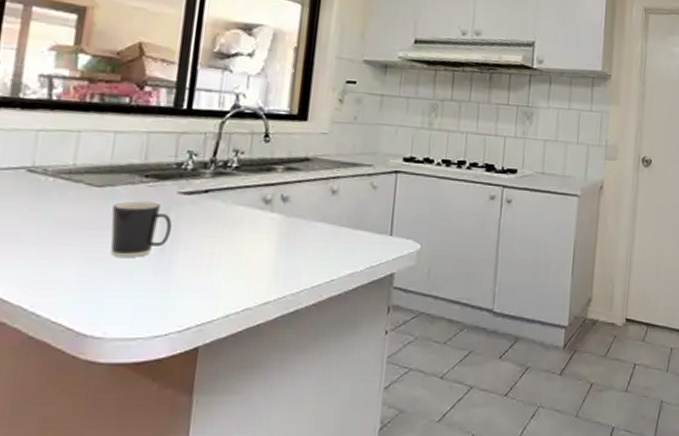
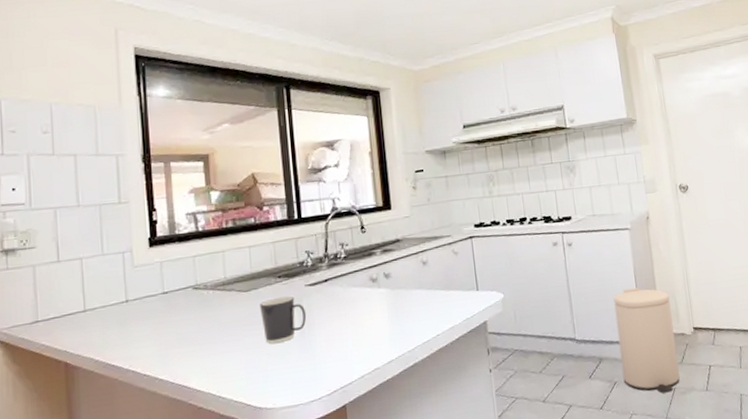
pedal bin: none [537,263,607,388] -> present [613,287,680,394]

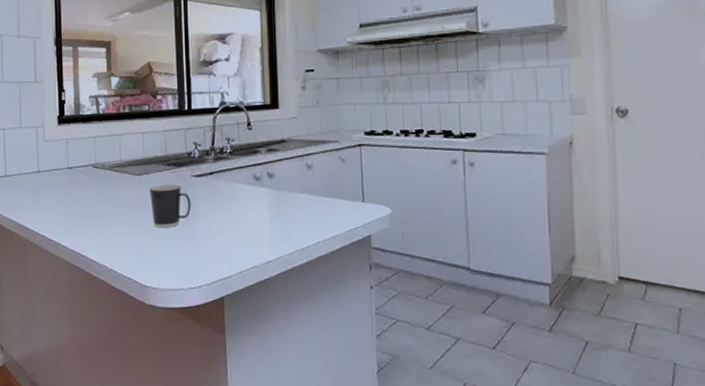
pedal bin: present [613,287,680,394] -> none [519,221,595,345]

